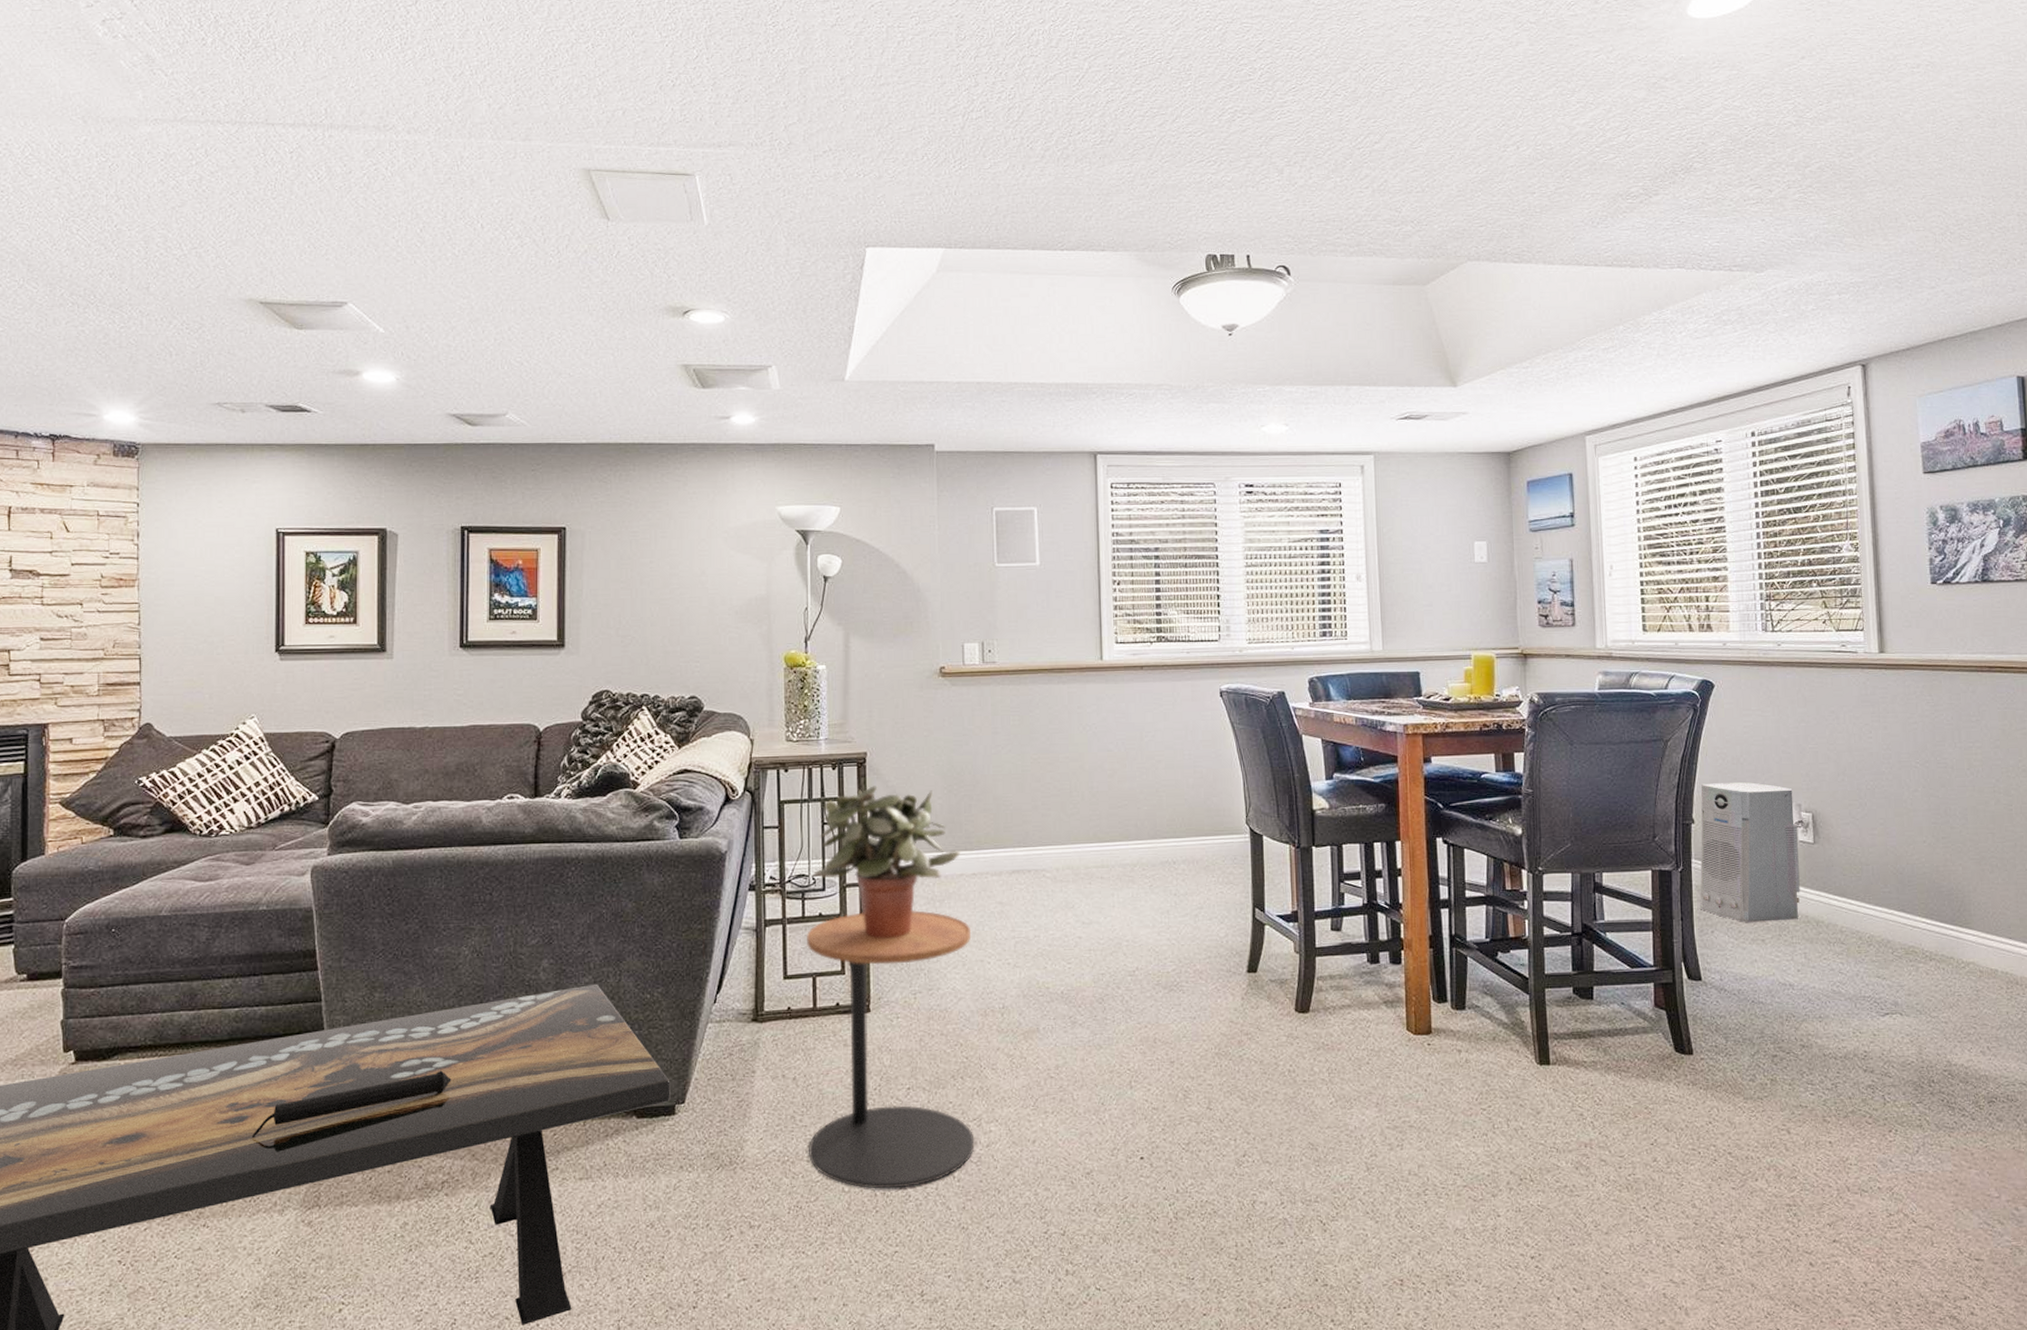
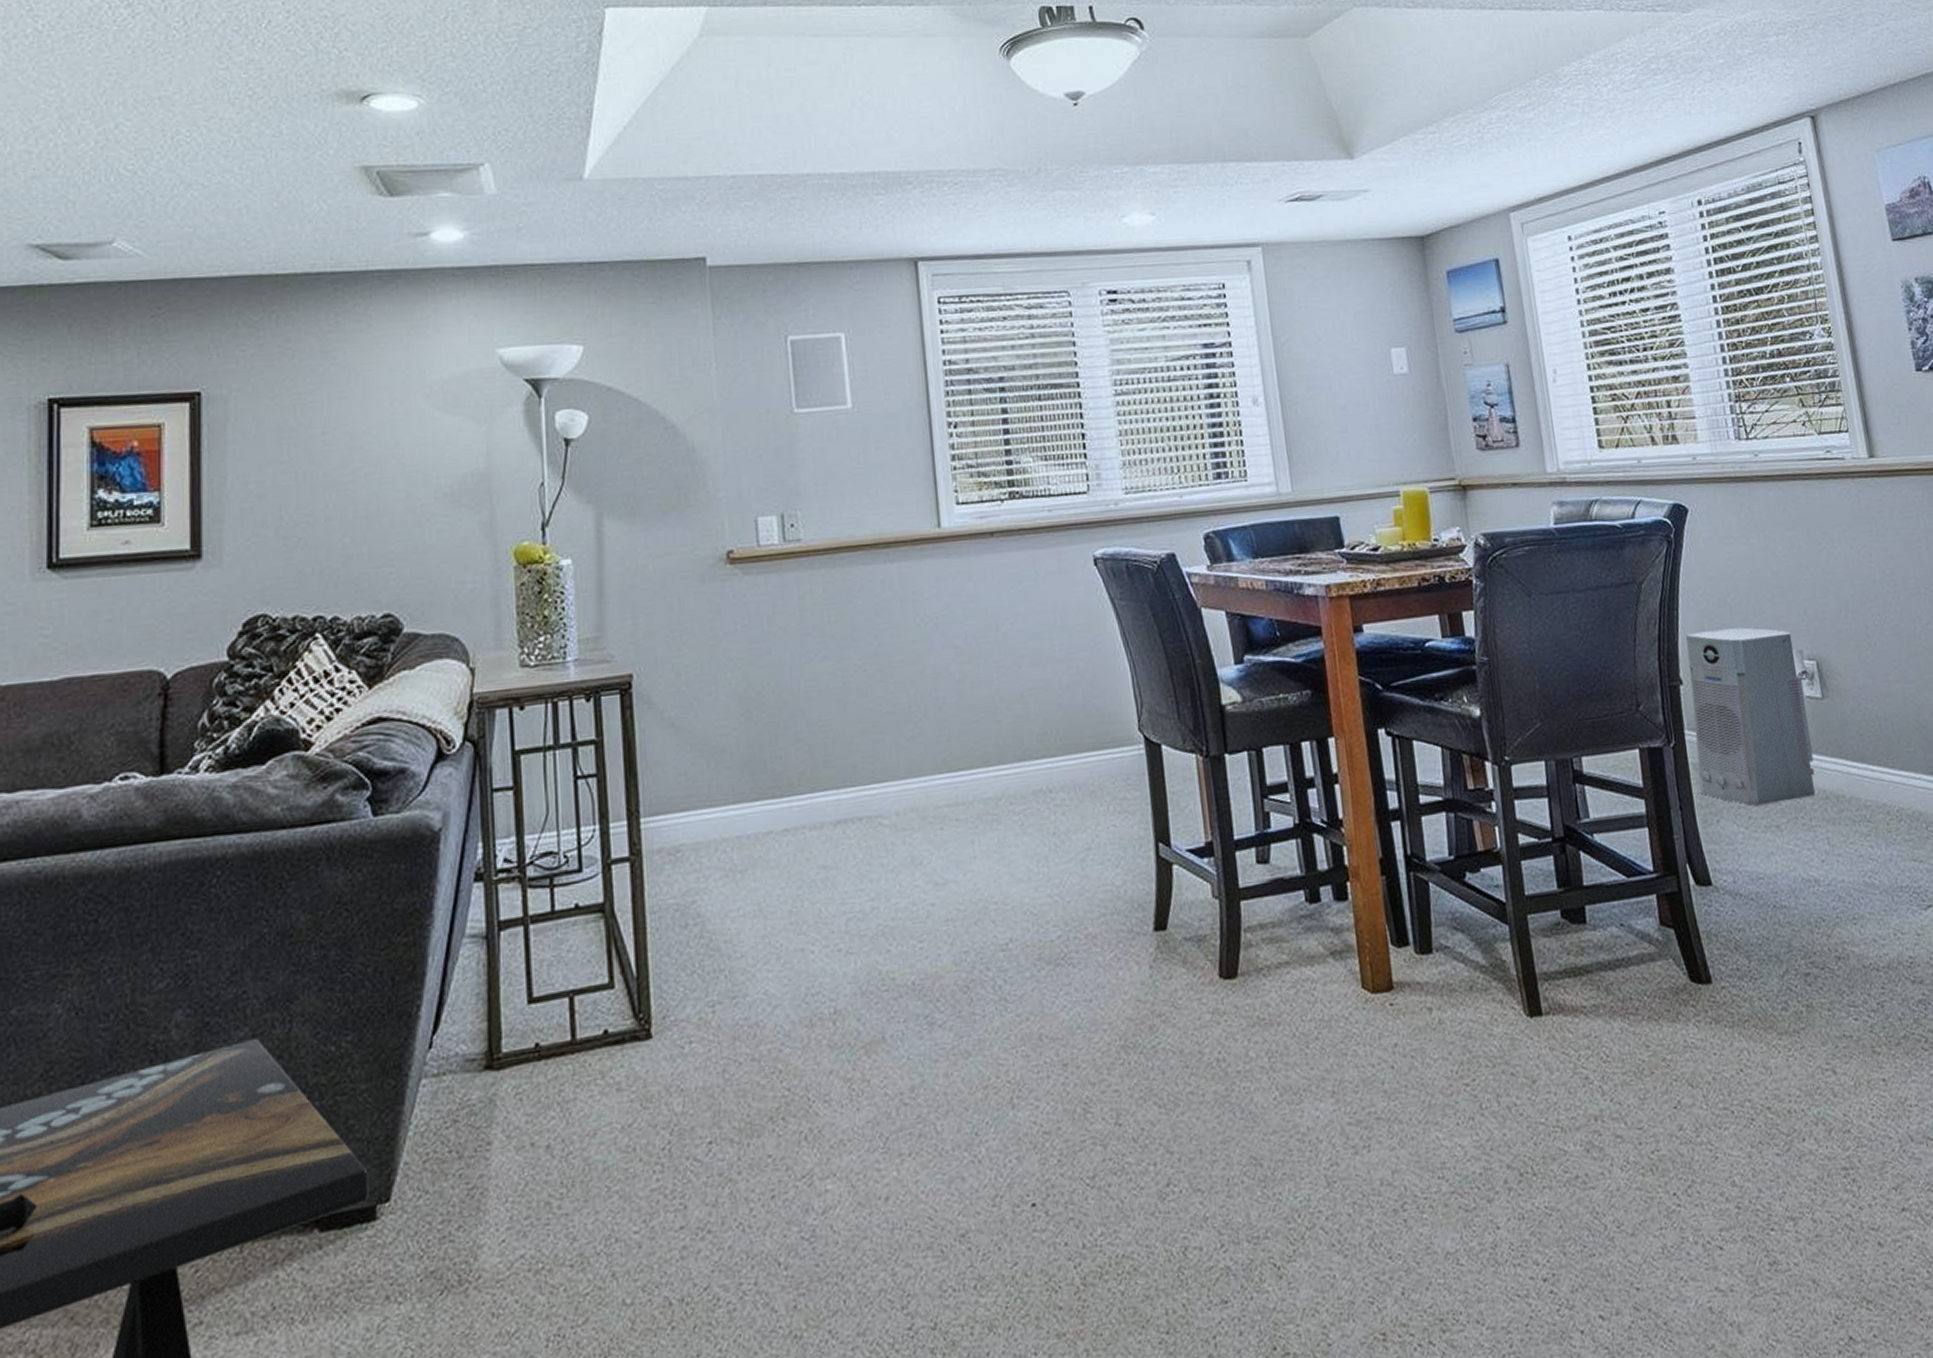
side table: present [807,910,975,1189] -> none [559,887,806,1296]
potted plant: present [813,786,960,939] -> none [565,719,766,933]

